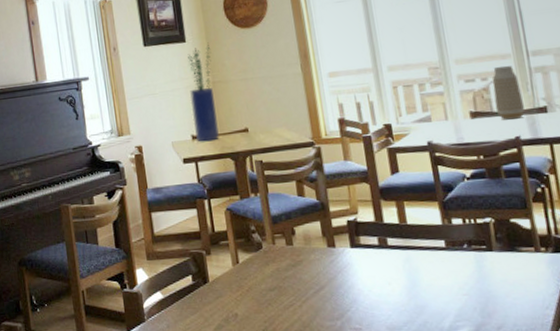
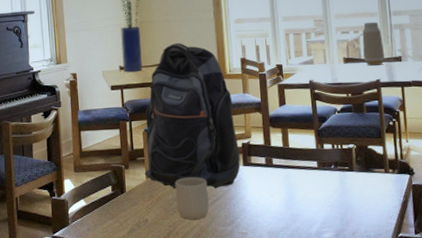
backpack: none [226,104,347,277] -> present [144,43,241,189]
mug: none [267,262,312,313] -> present [175,177,209,220]

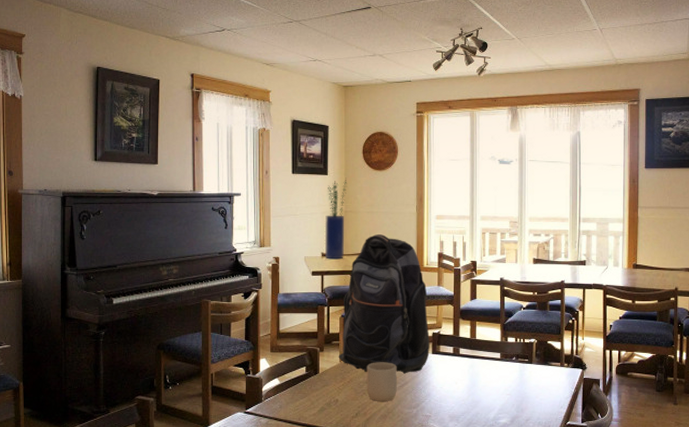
vase: present [362,22,385,66] -> none [552,226,571,268]

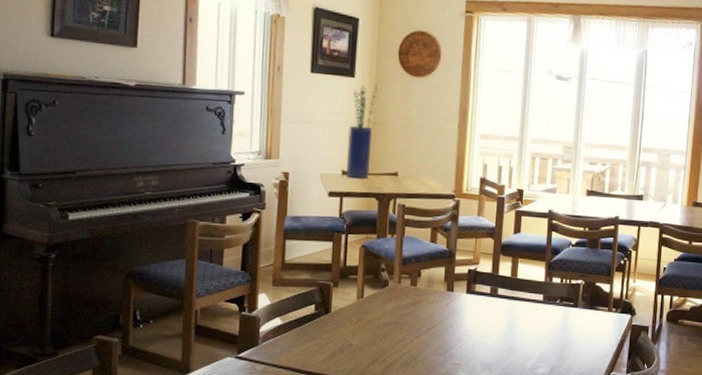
backpack: present [338,234,430,374] -> none [355,152,465,316]
mug: present [366,362,397,401] -> none [387,301,425,347]

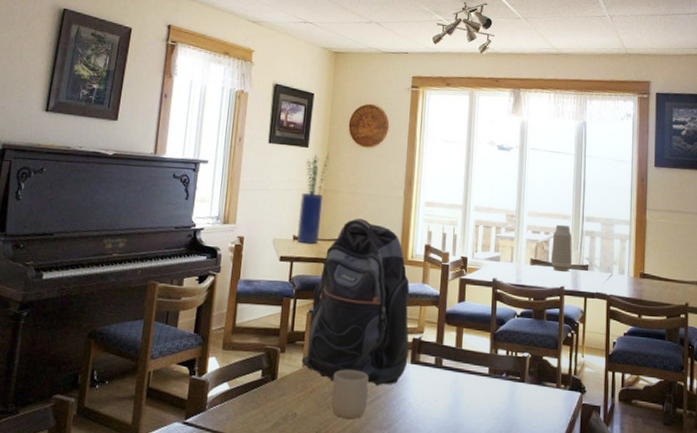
backpack: none [355,152,465,316] -> present [301,218,410,386]
mug: none [387,301,425,347] -> present [331,369,369,419]
vase: none [607,155,629,202] -> present [551,224,572,272]

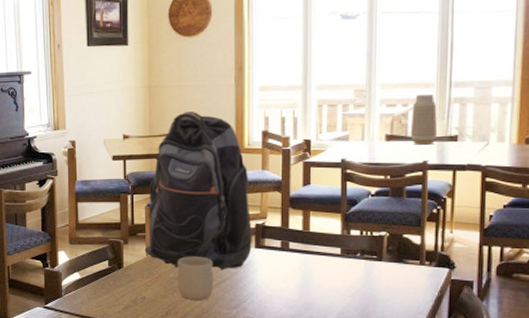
vase: present [297,152,330,245] -> none [125,47,151,142]

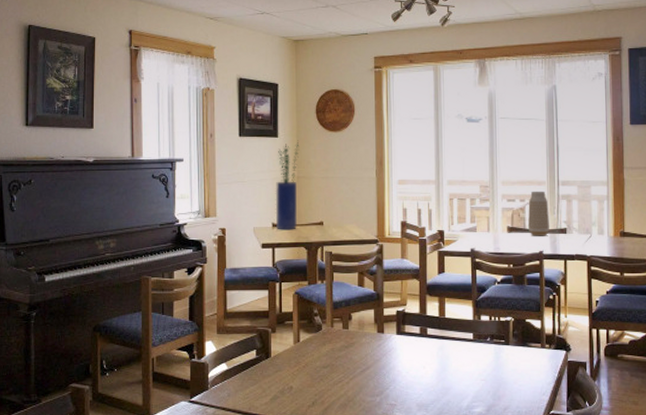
vase: none [125,47,151,142] -> present [275,140,300,230]
backpack: present [144,112,252,270] -> none [292,202,394,357]
mug: present [177,256,213,300] -> none [323,344,358,388]

